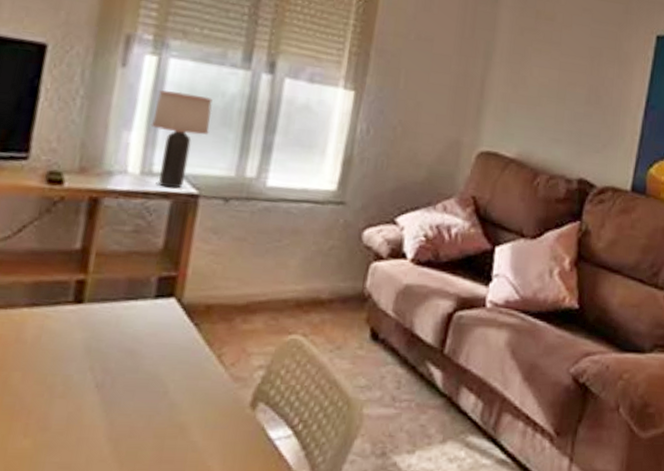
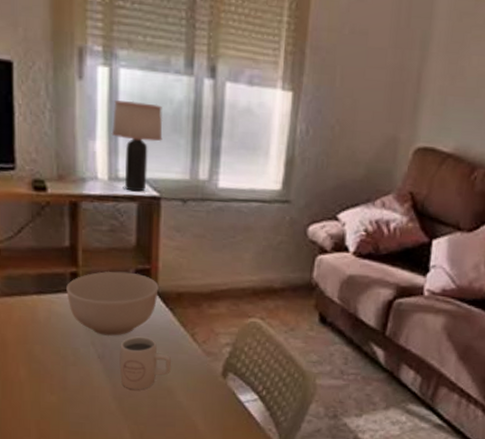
bowl: none [67,278,185,359] -> present [66,271,159,336]
mug: none [121,358,189,428] -> present [119,336,172,390]

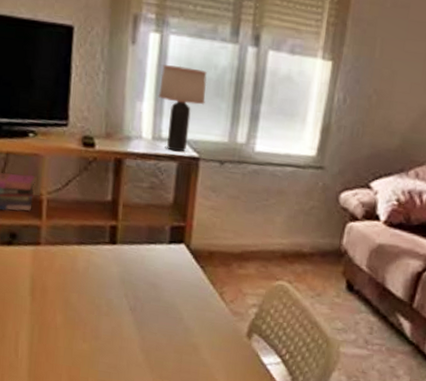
bowl: present [66,271,159,336] -> none [105,226,192,290]
mug: present [119,336,172,390] -> none [149,291,199,345]

